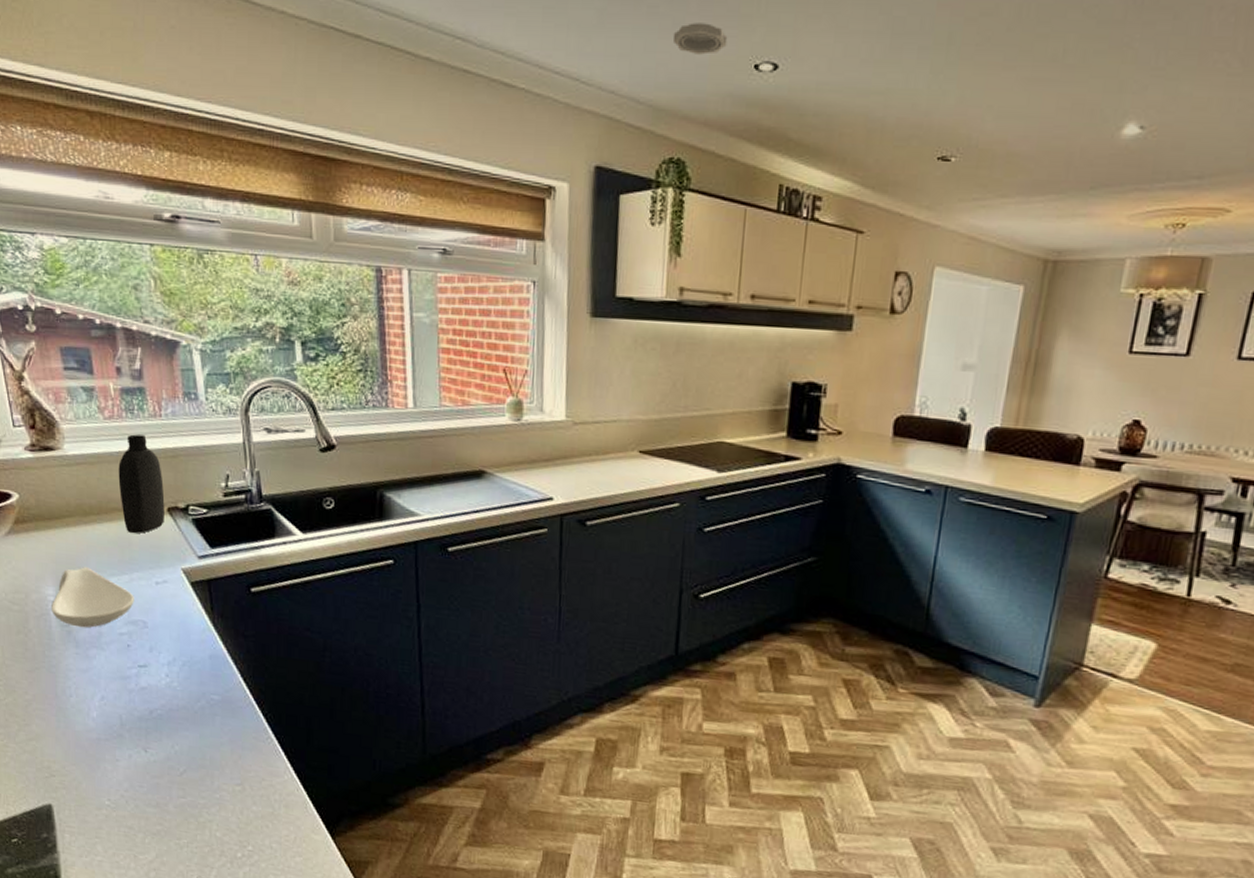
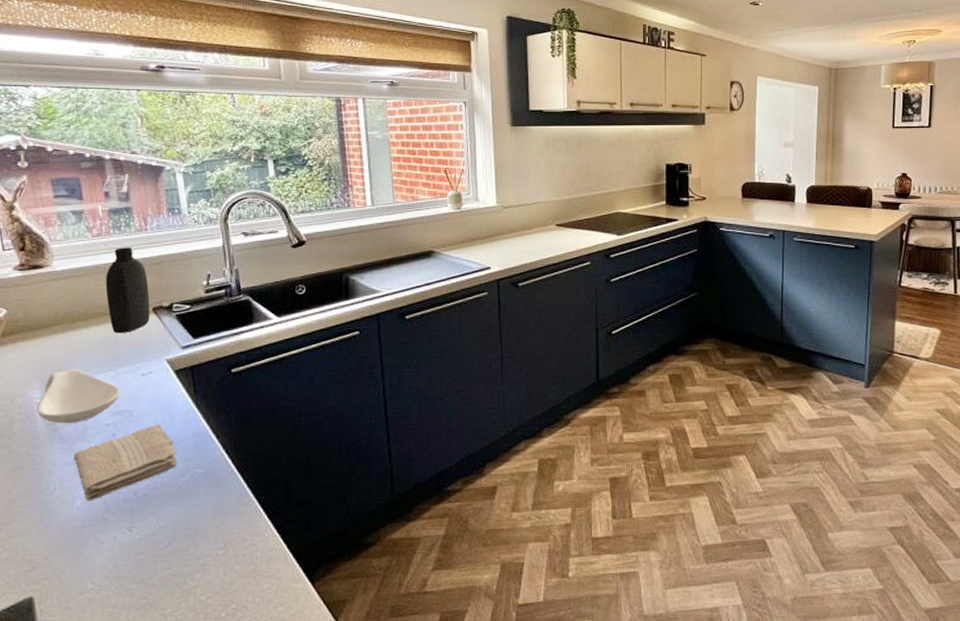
washcloth: none [88,640,193,714] -> present [74,424,177,501]

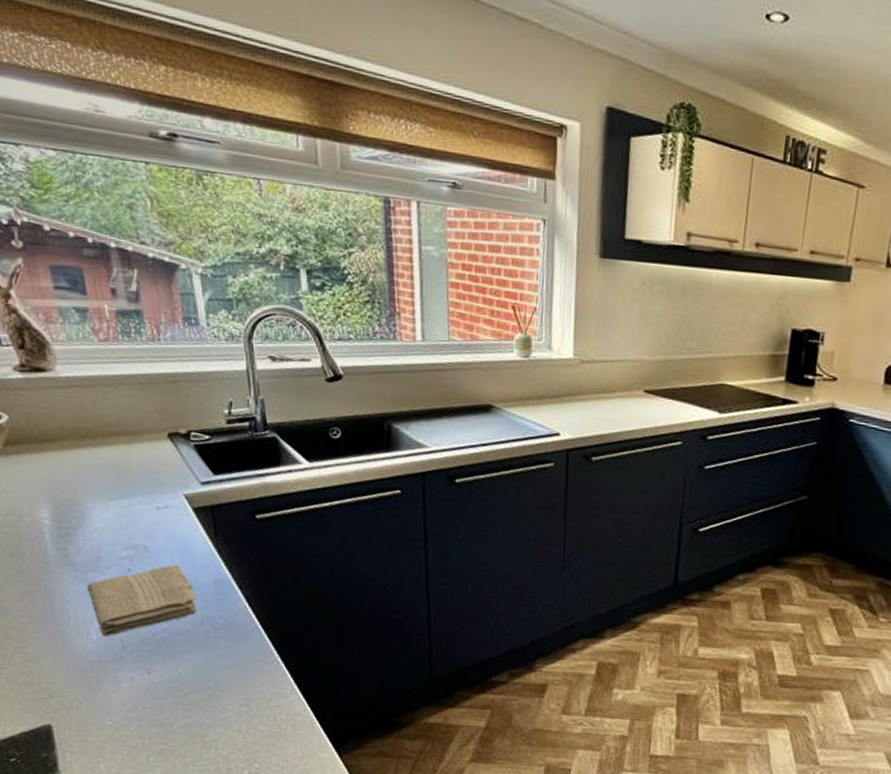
spoon rest: present [37,368,120,424] -> none [46,490,134,552]
bottle: present [105,247,150,334] -> none [115,358,165,459]

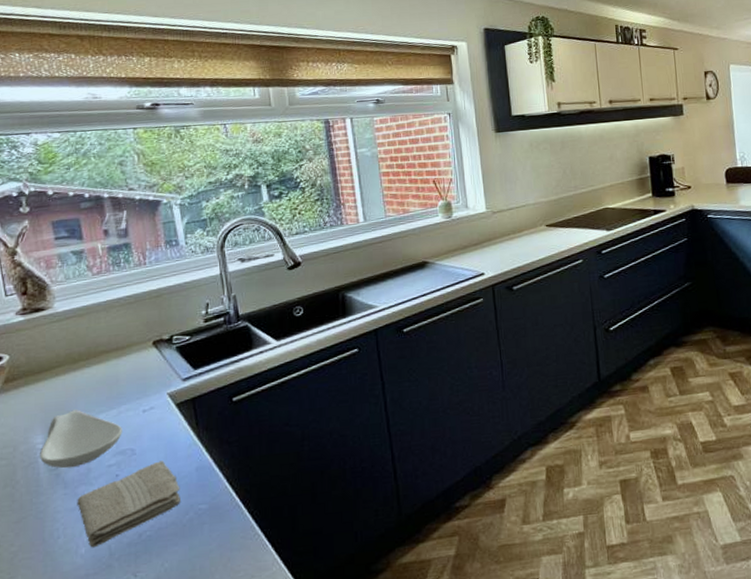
spoon rest: none [46,490,134,552] -> present [40,410,122,469]

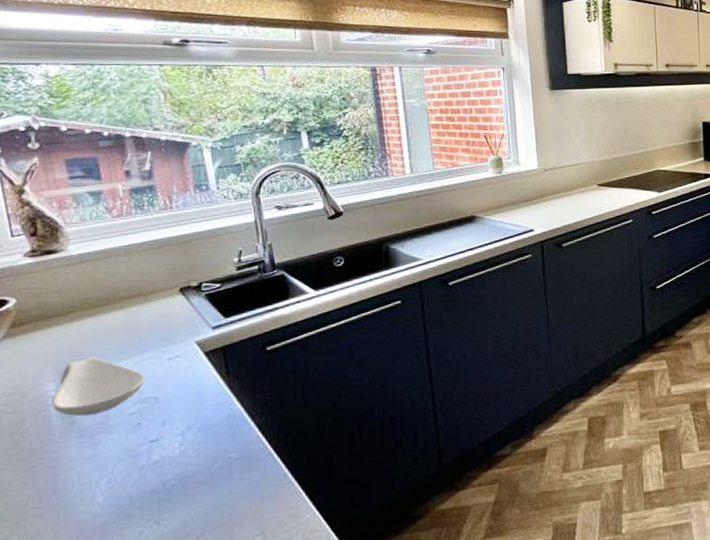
washcloth: present [77,461,180,548] -> none [94,409,208,497]

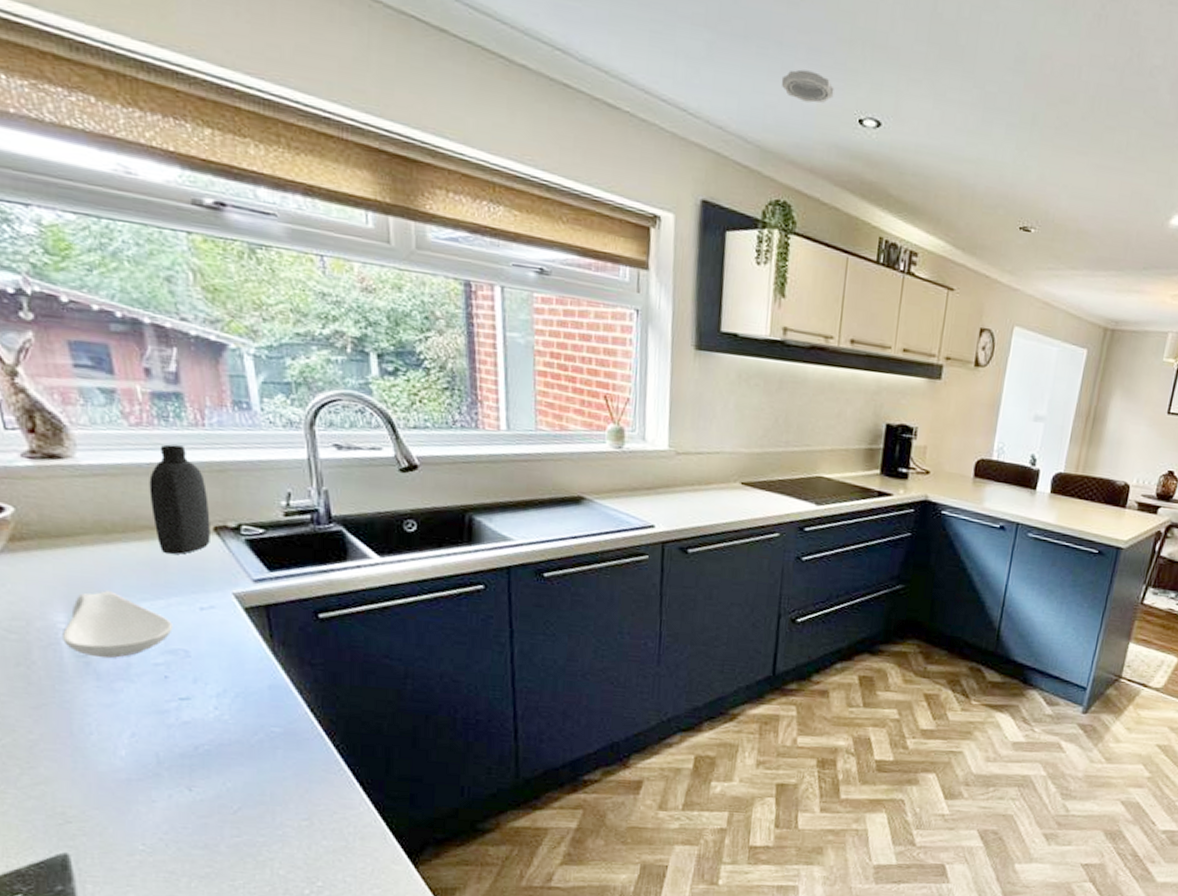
bottle: none [127,227,177,318] -> present [149,444,210,555]

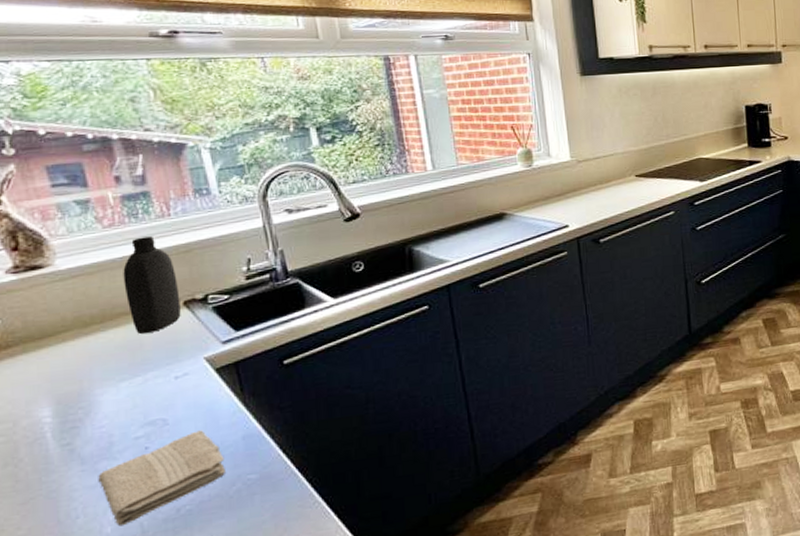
spoon rest: present [63,591,173,659] -> none [48,378,151,443]
washcloth: none [114,670,248,752] -> present [98,430,225,527]

